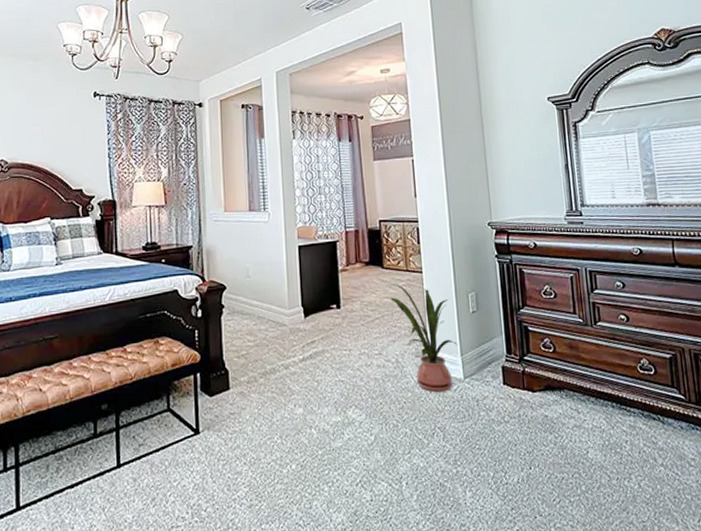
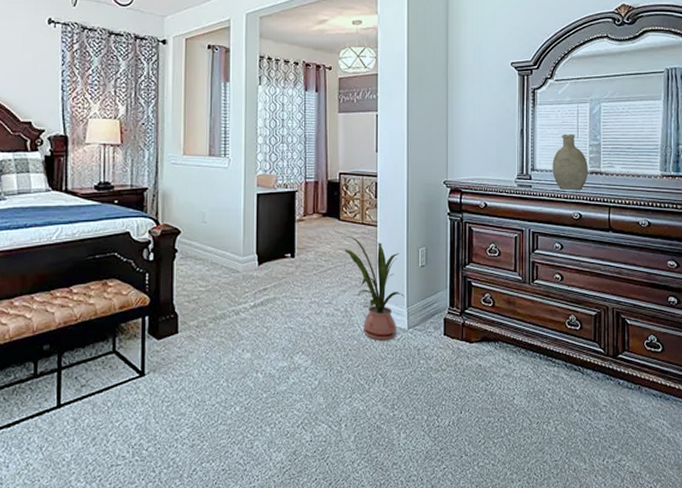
decorative vase: none [603,165,645,225] -> present [552,134,589,191]

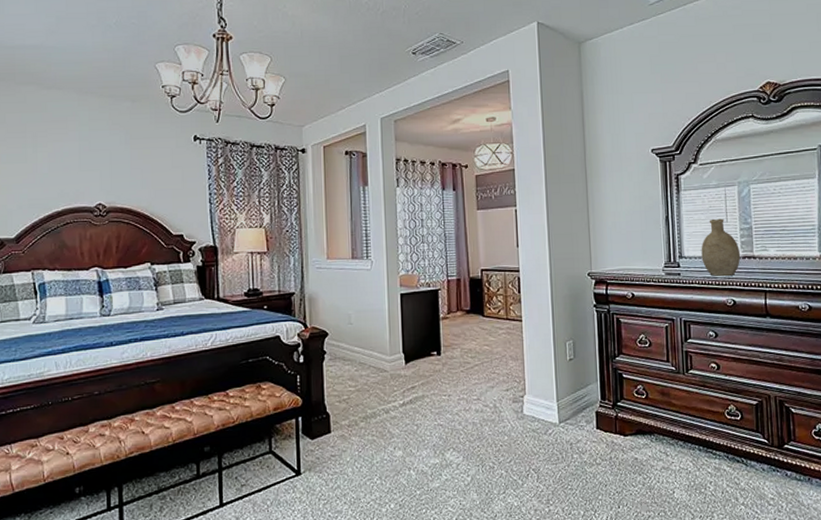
house plant: present [344,236,405,341] -> none [490,332,554,436]

